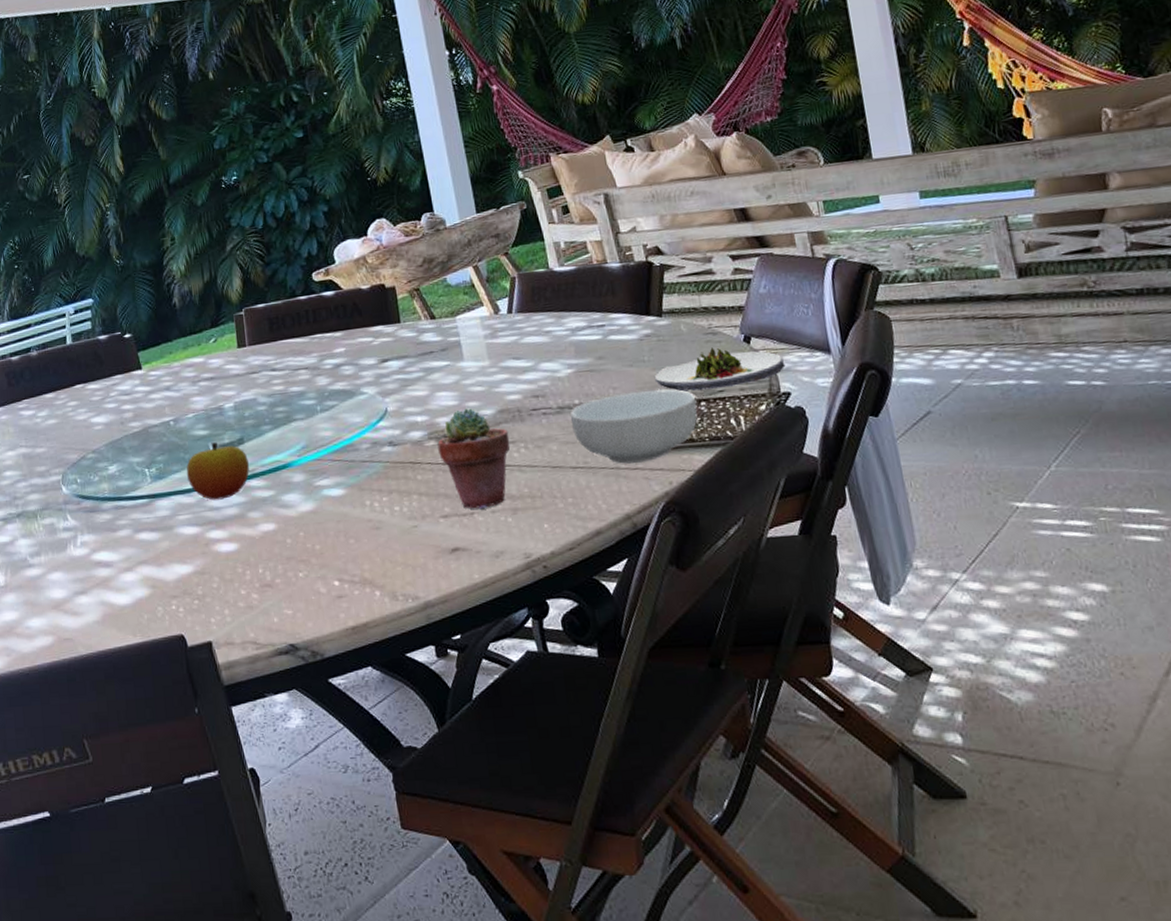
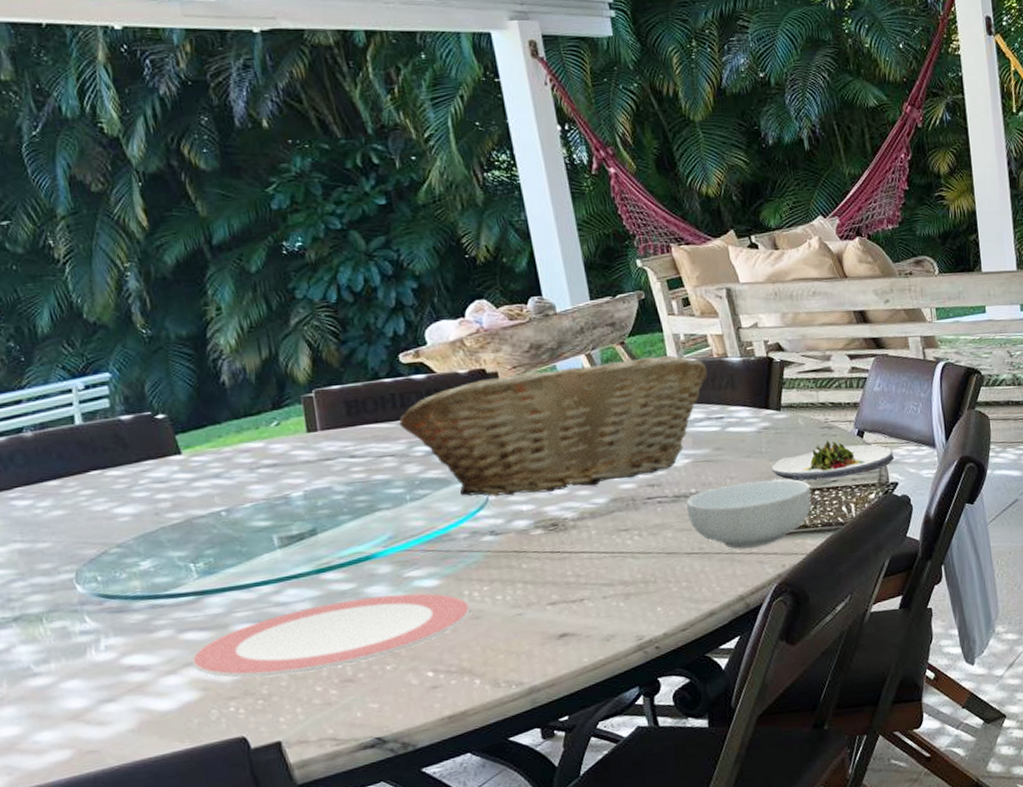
plate: none [145,502,372,578] -> present [192,593,471,678]
apple: present [186,442,250,501] -> none [244,534,324,596]
fruit basket: none [312,264,588,408] -> present [399,355,708,497]
potted succulent: present [437,408,511,510] -> none [545,497,624,596]

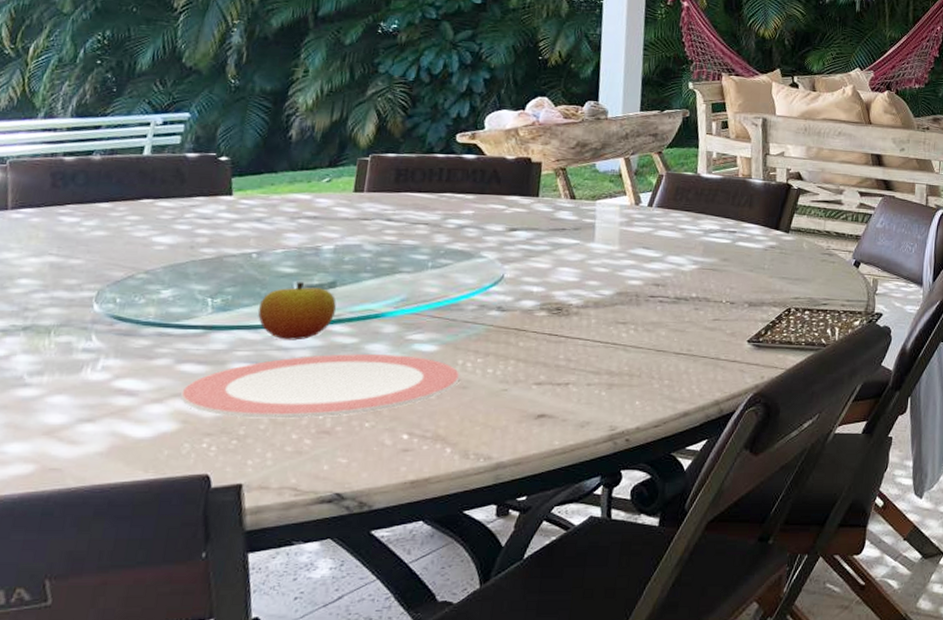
apple: none [244,534,324,596] -> present [258,282,337,341]
fruit basket: present [399,355,708,497] -> none [440,166,731,278]
cereal bowl: present [686,479,812,549] -> none [684,294,802,356]
salad plate: present [770,441,895,482] -> none [769,266,884,302]

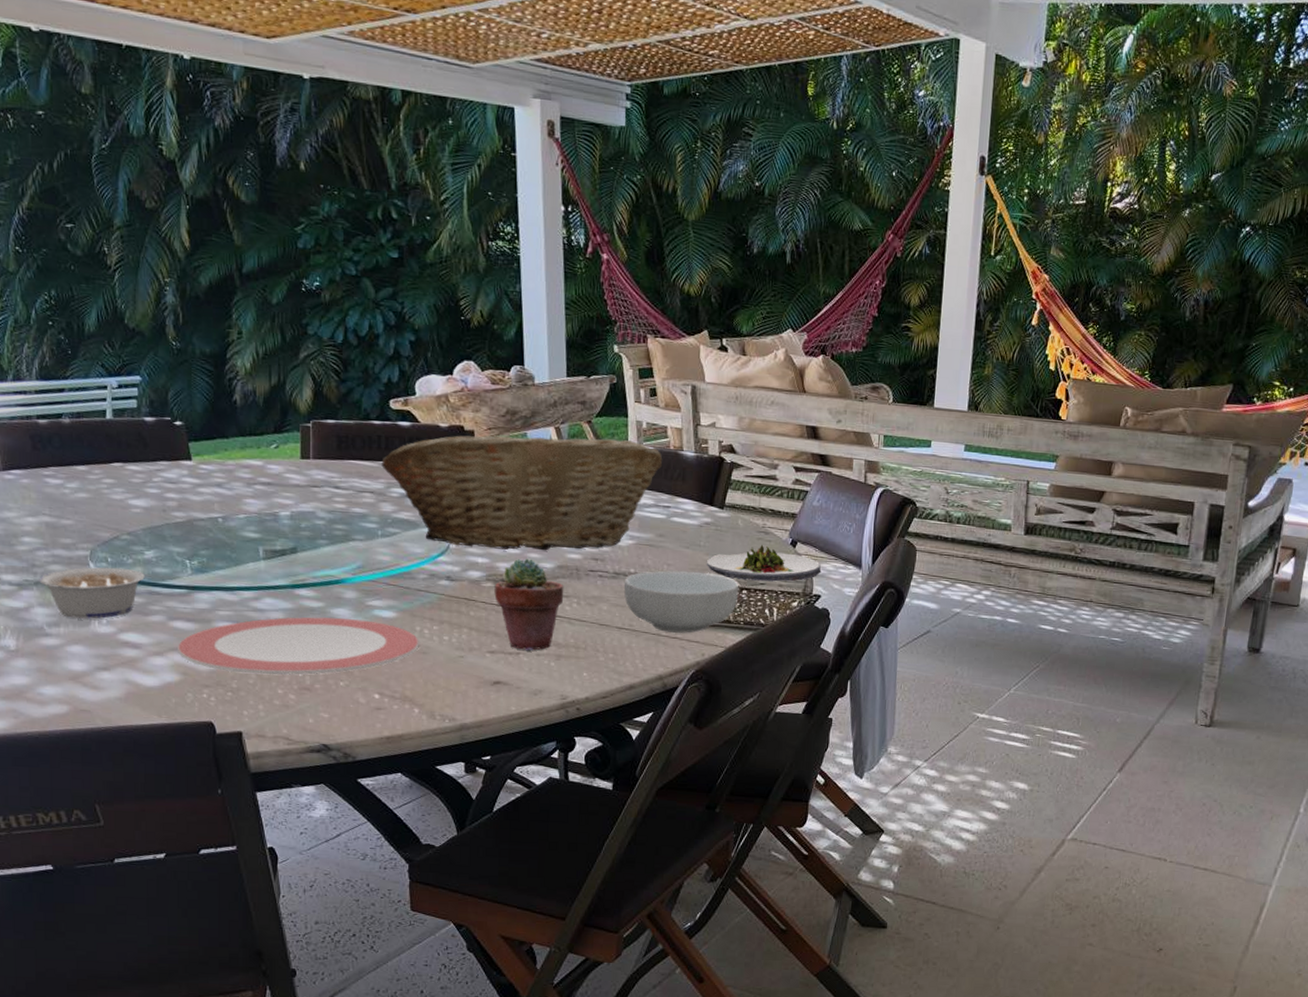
legume: none [28,308,157,366] -> present [39,567,145,619]
apple: present [258,282,337,341] -> none [231,547,301,603]
fruit basket: none [440,166,731,278] -> present [381,435,663,551]
potted succulent: none [547,286,622,381] -> present [494,558,564,651]
cereal bowl: none [684,294,802,356] -> present [623,570,739,633]
salad plate: none [769,266,884,302] -> present [706,545,822,582]

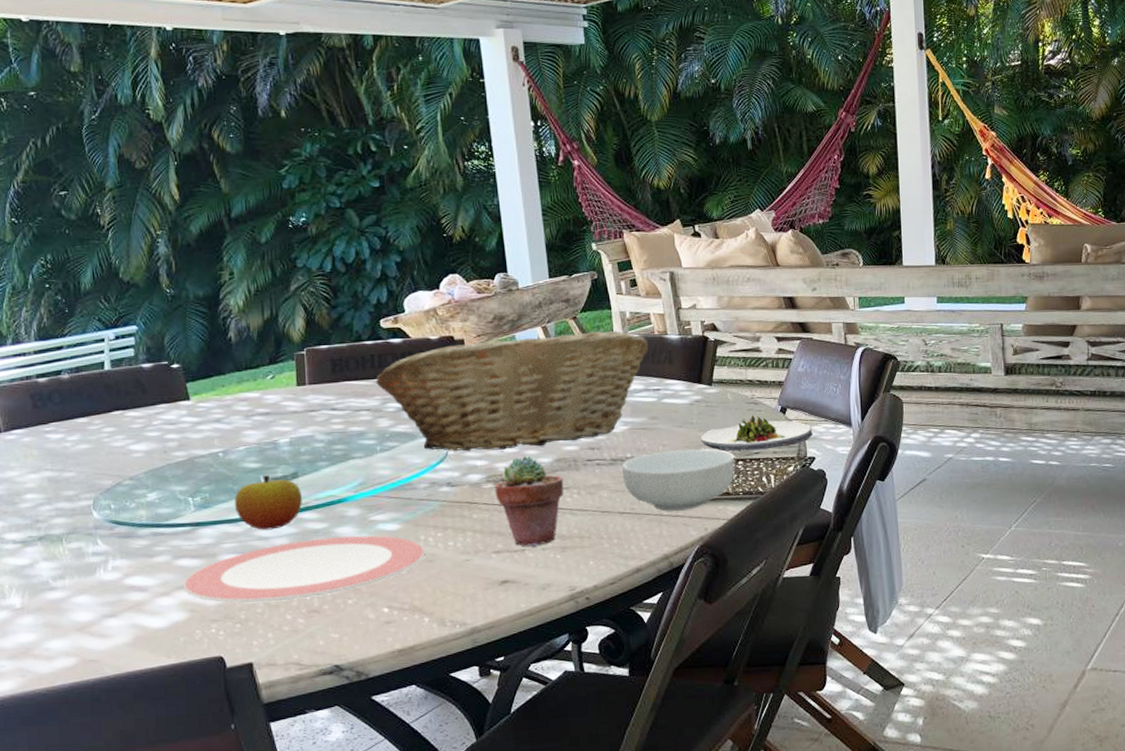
legume: present [39,567,145,619] -> none [43,513,149,569]
apple: none [231,547,301,603] -> present [234,475,303,531]

